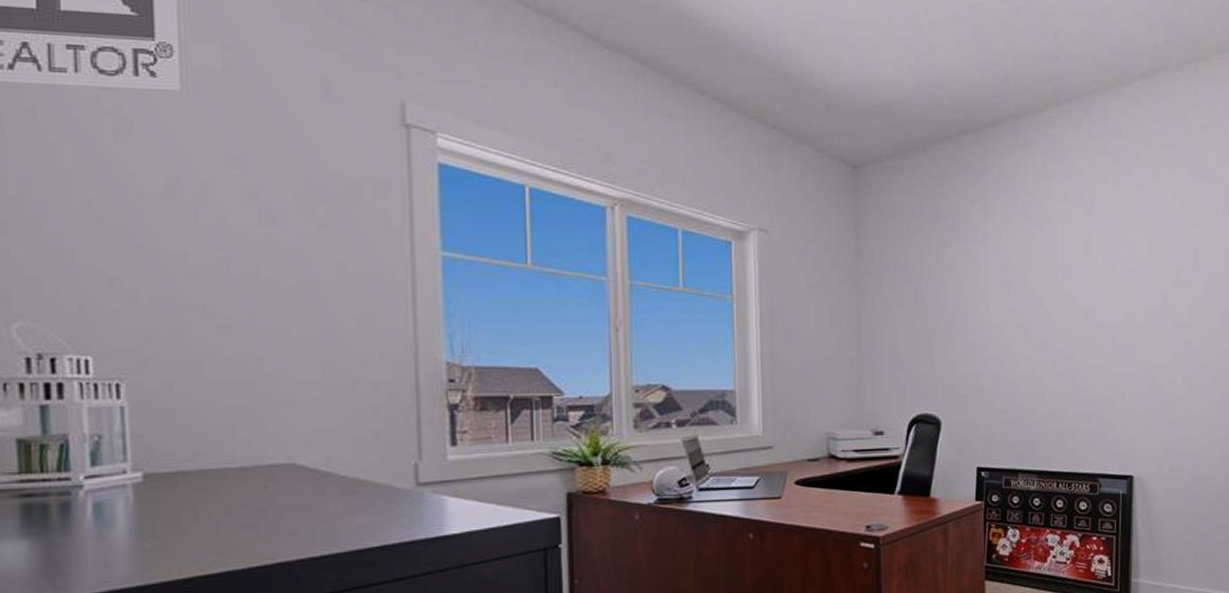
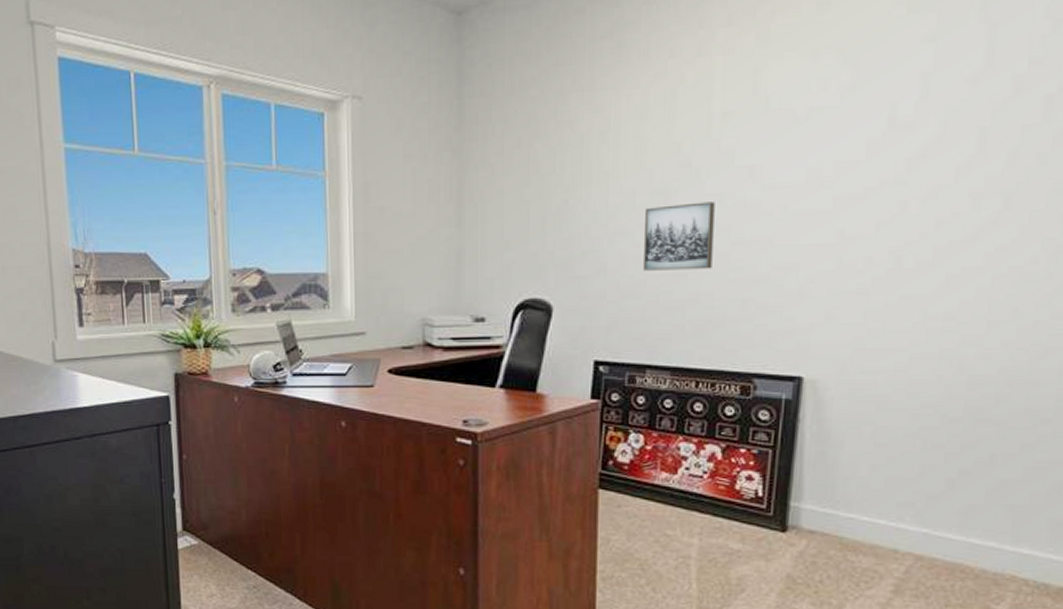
wall art: none [1010,336,1063,391] -> present [642,202,715,271]

